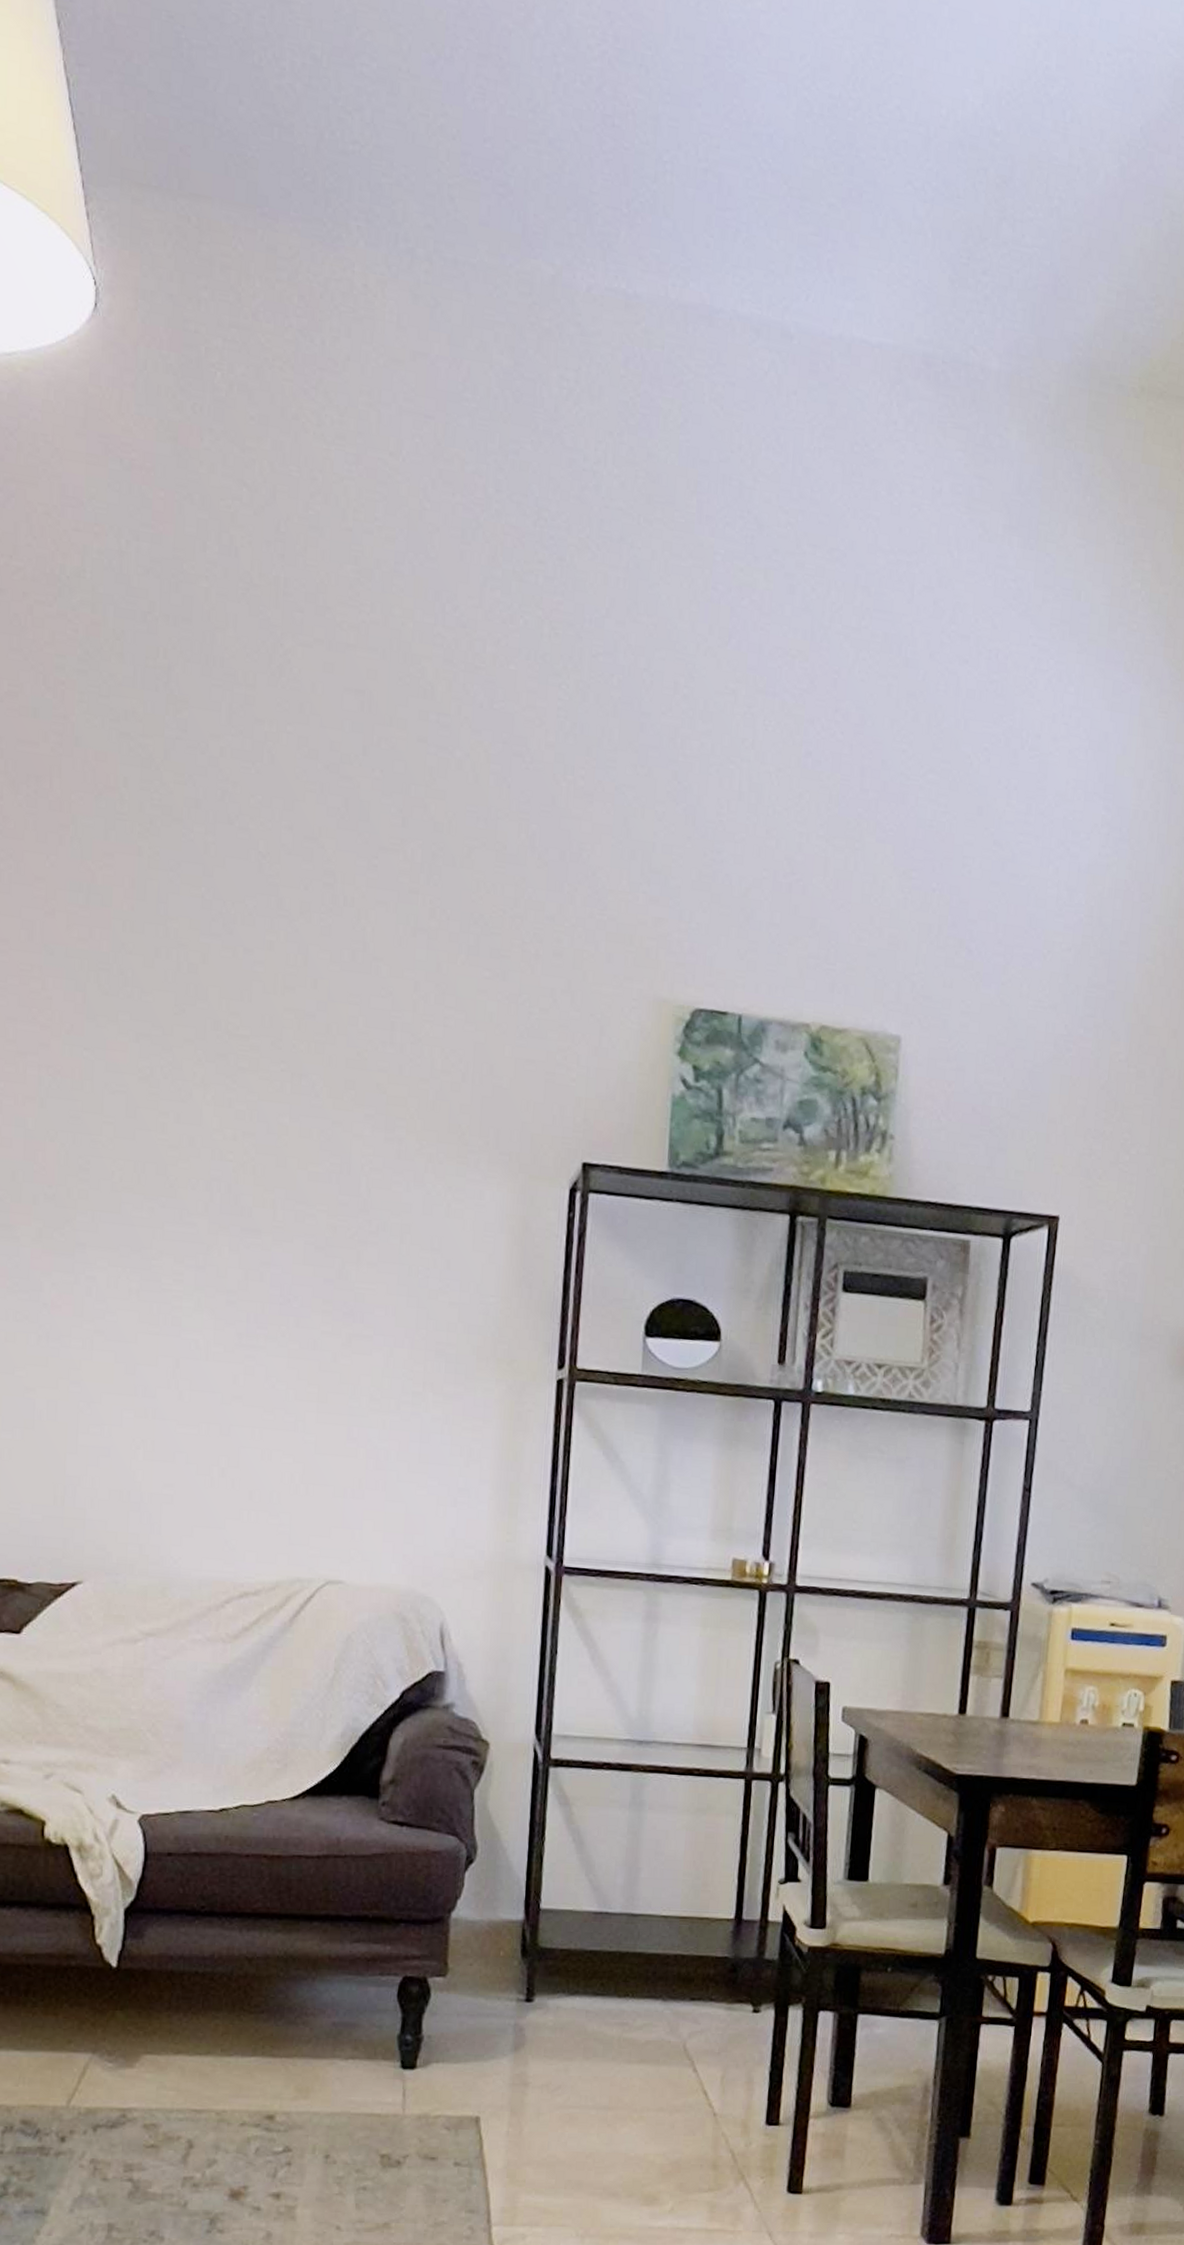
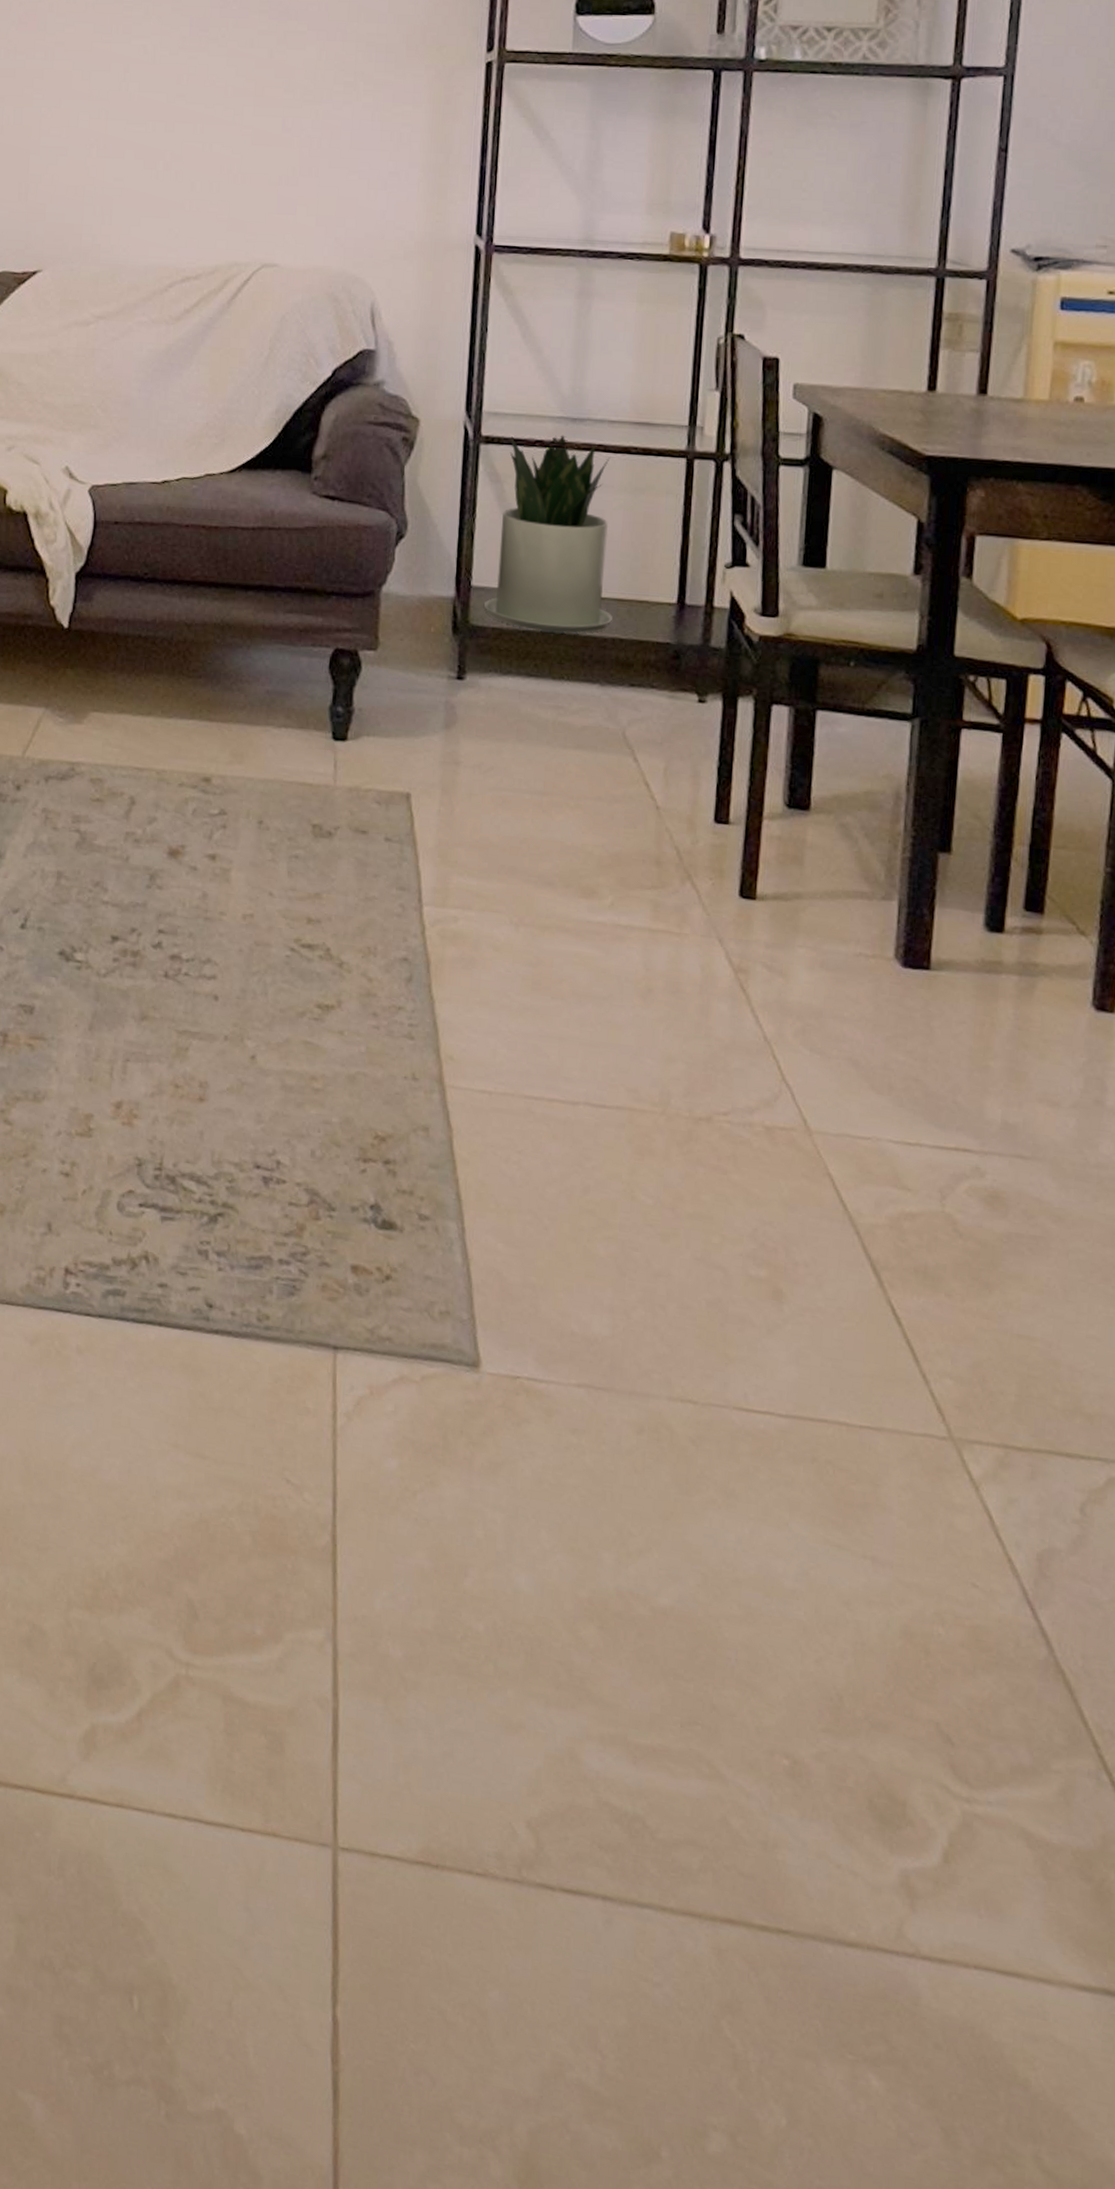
planter: none [552,1757,676,1951] -> present [483,435,614,633]

